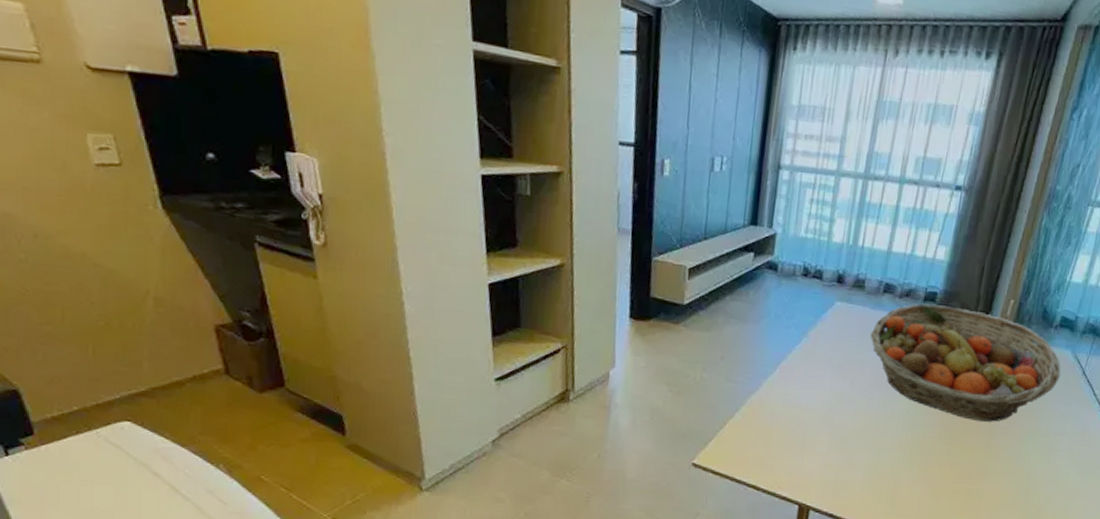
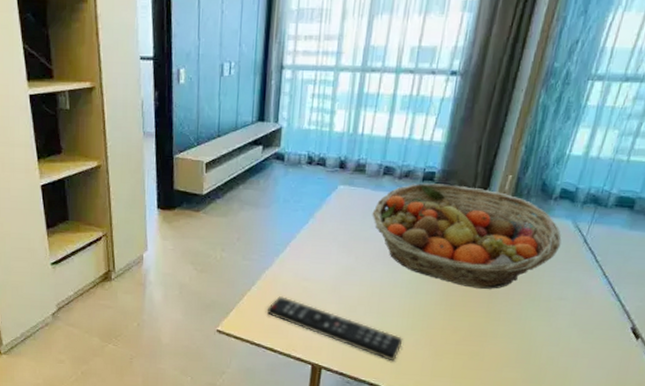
remote control: none [750,425,899,502] -> present [266,296,403,362]

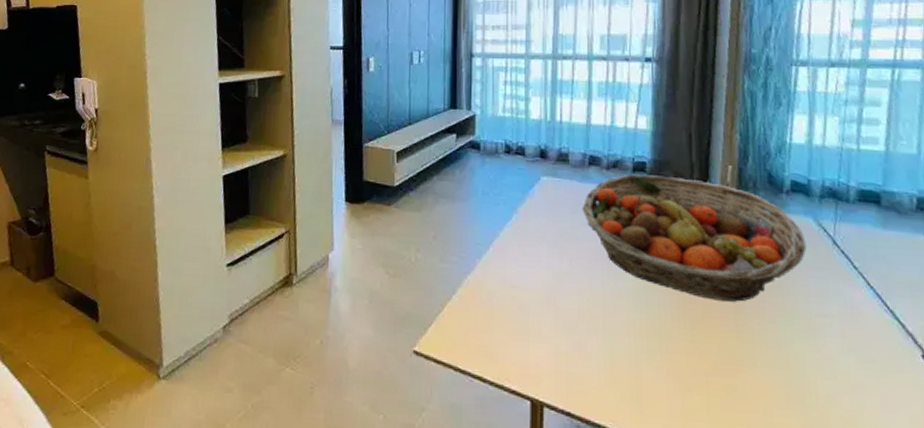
remote control: present [266,296,403,362] -> none [471,308,640,398]

